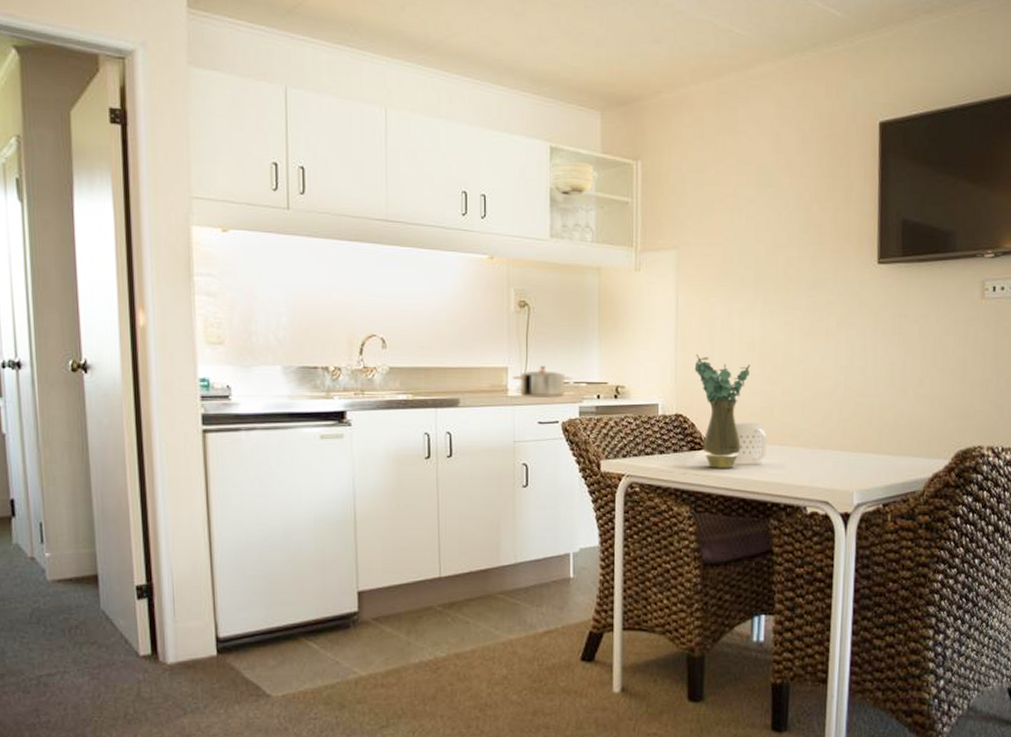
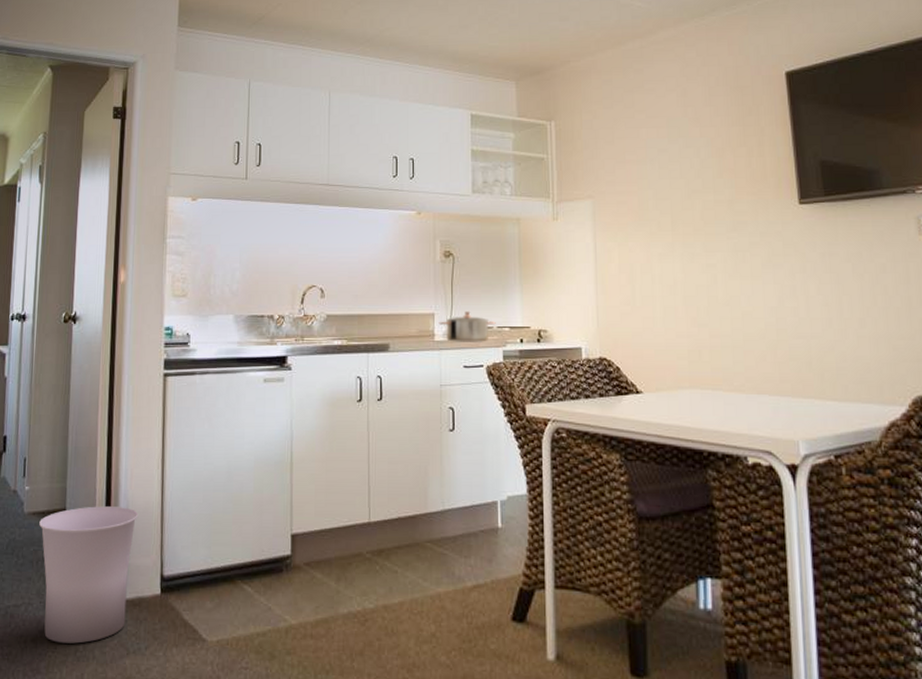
waste bin: none [67,571,185,708] -> present [39,506,139,644]
bowl: present [548,161,594,196] -> none [469,125,511,155]
vase: present [694,354,750,468] -> none [616,298,674,414]
mug: present [734,422,767,464] -> none [662,366,698,410]

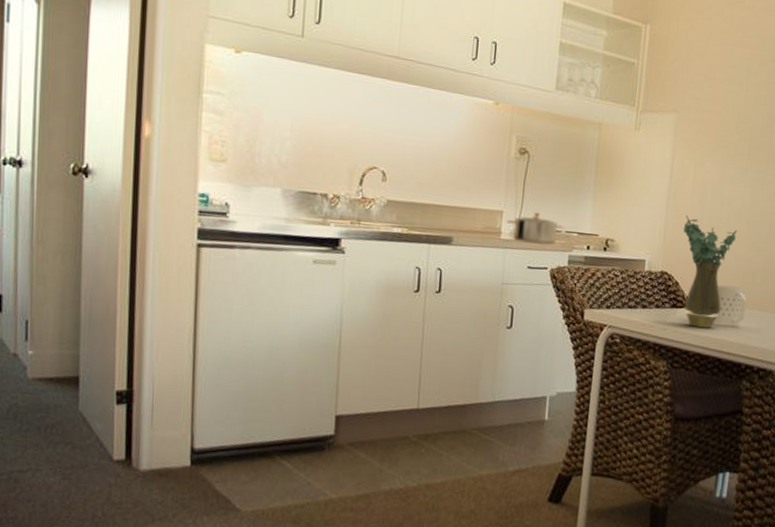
waste bin: present [39,506,139,644] -> none [47,376,166,510]
vase: none [616,298,674,414] -> present [683,215,737,328]
mug: none [662,366,698,410] -> present [713,284,747,327]

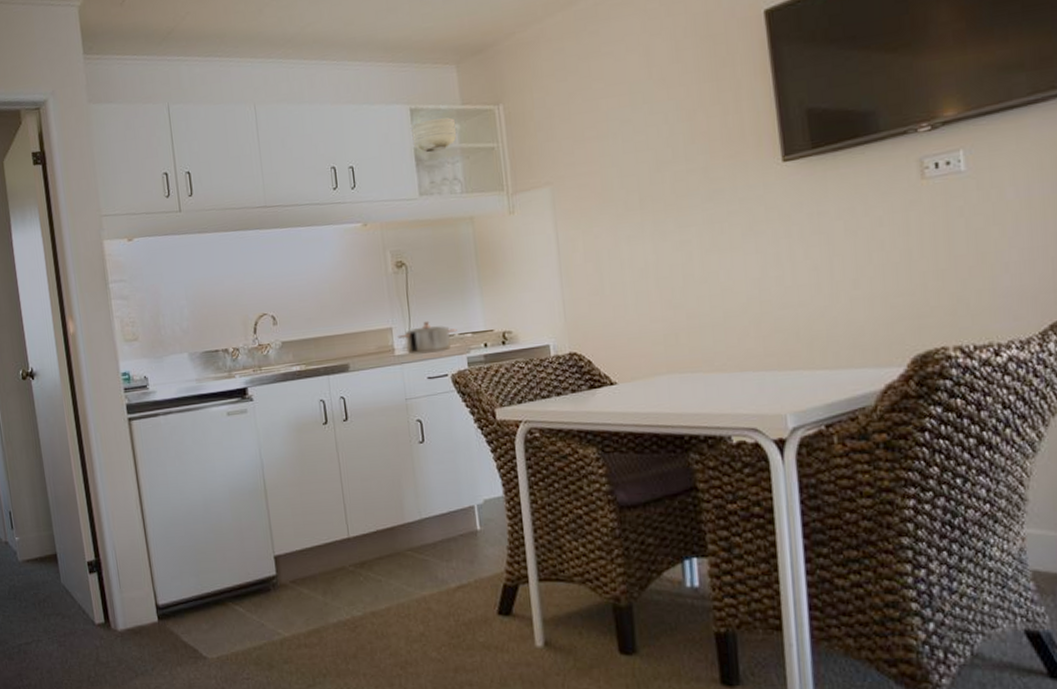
bowl: none [560,18,605,52] -> present [410,117,457,153]
vase: present [683,215,737,328] -> none [584,288,647,405]
mug: present [713,284,747,327] -> none [636,351,677,398]

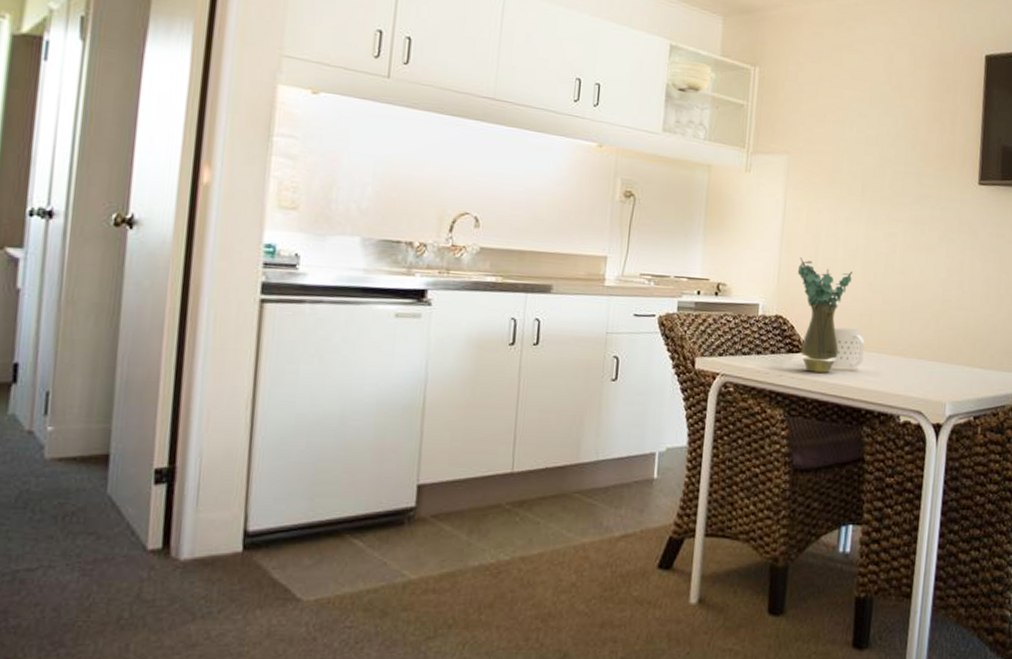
cooking pot: present [397,320,457,355] -> none [611,256,674,291]
vase: none [584,288,647,405] -> present [797,257,852,373]
mug: none [636,351,677,398] -> present [830,327,865,371]

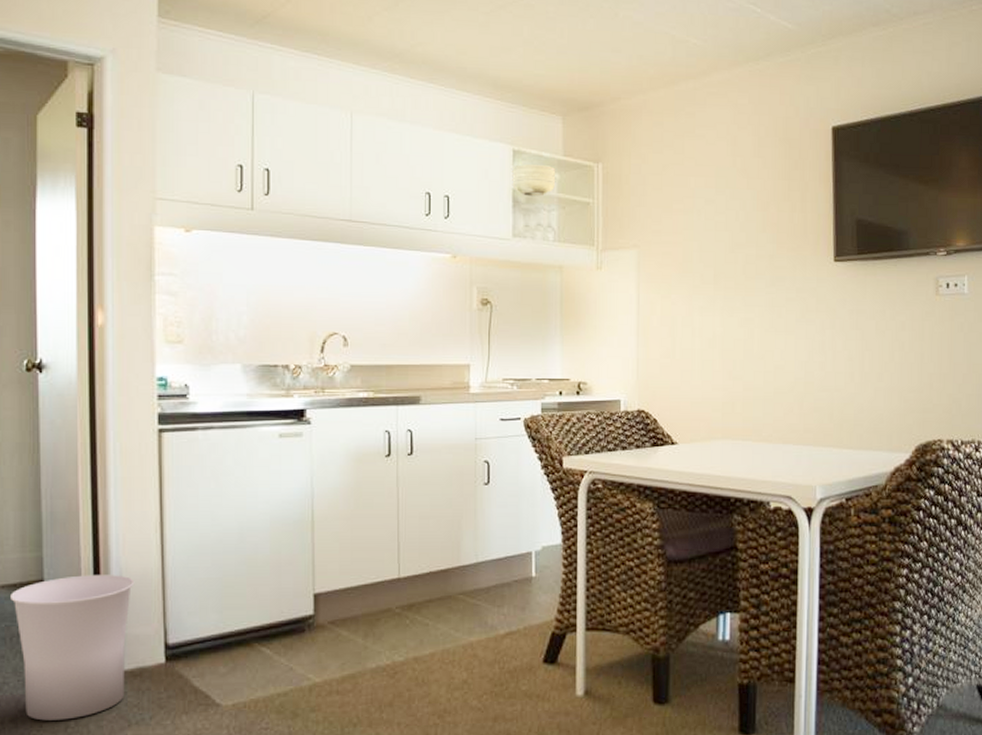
waste bin: none [68,451,216,610] -> present [10,575,135,721]
vase: present [797,257,852,373] -> none [656,350,711,464]
mug: present [830,327,865,371] -> none [696,417,729,460]

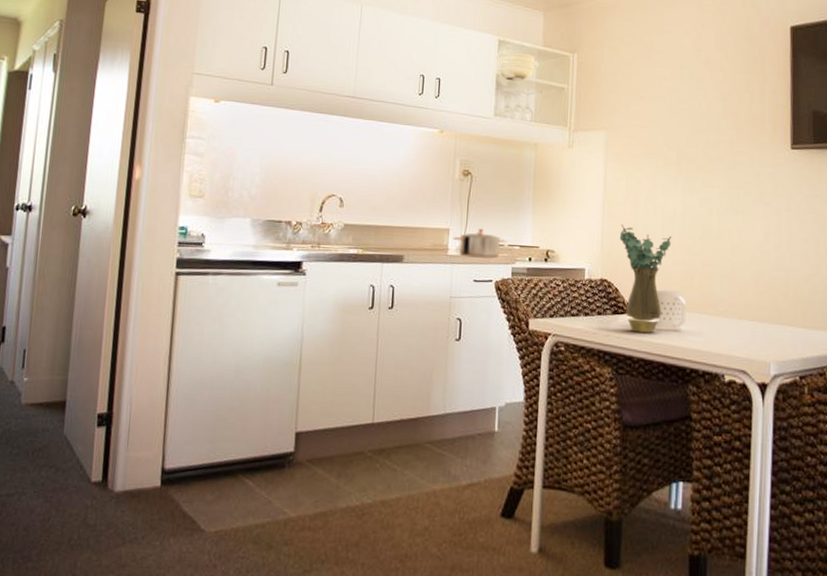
waste bin: present [10,575,135,721] -> none [37,399,142,533]
cooking pot: none [474,362,535,395] -> present [453,228,507,259]
vase: none [656,350,711,464] -> present [619,224,671,333]
mug: none [696,417,729,460] -> present [654,289,687,331]

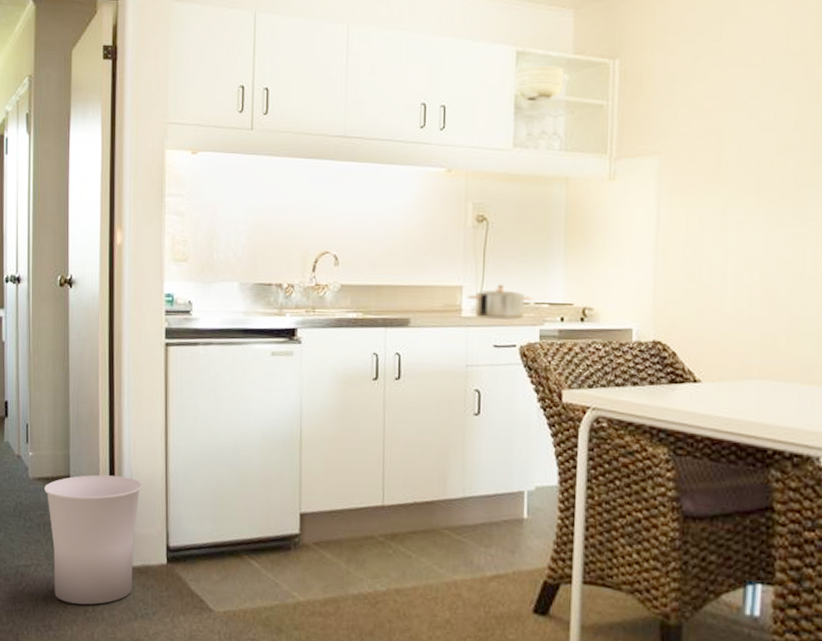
waste bin: none [37,399,142,533] -> present [44,474,143,605]
vase: present [619,224,671,333] -> none [677,273,748,406]
mug: present [654,289,687,331] -> none [724,352,769,403]

